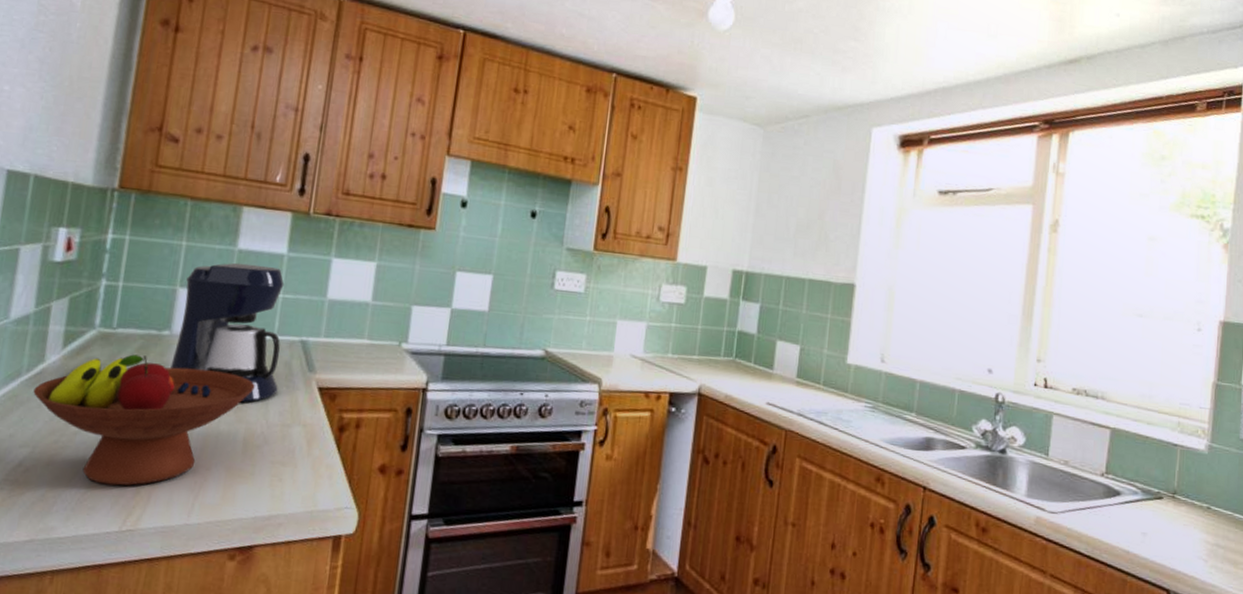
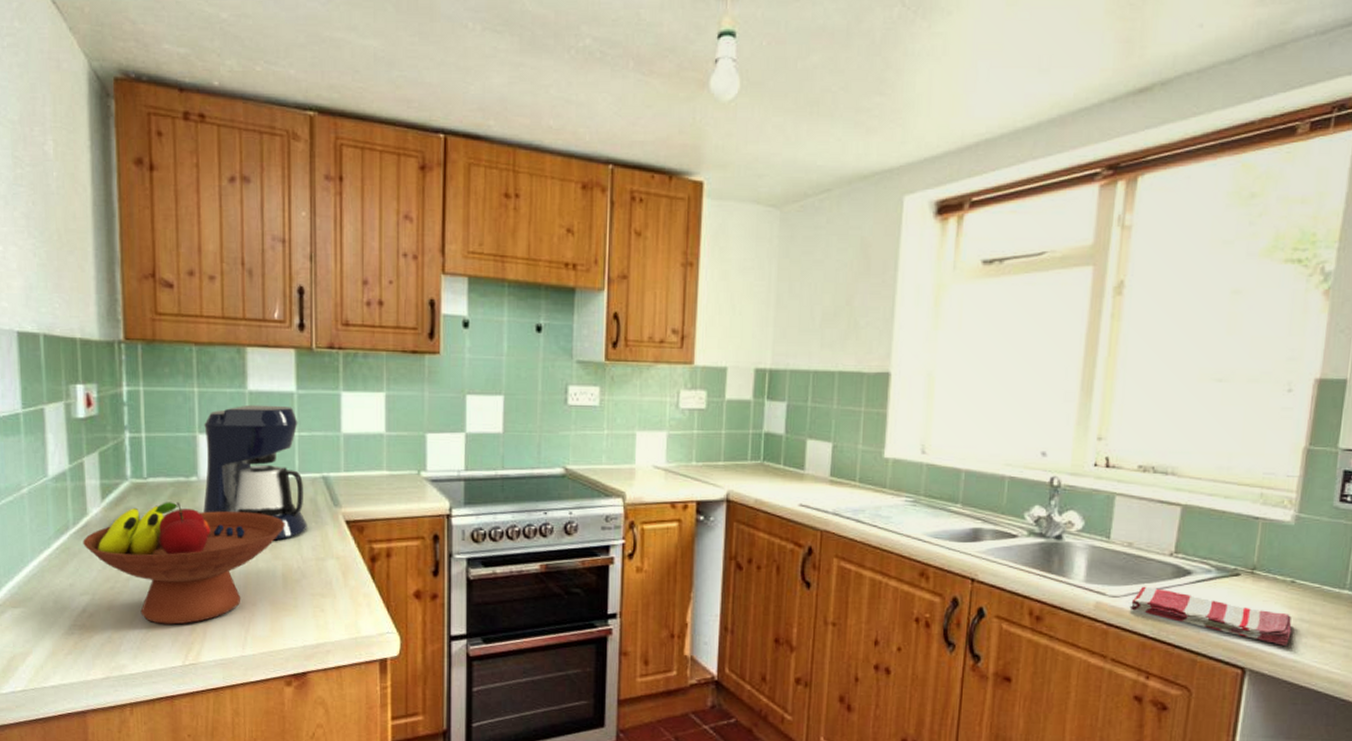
dish towel: none [1066,504,1210,570] -> present [1129,586,1292,646]

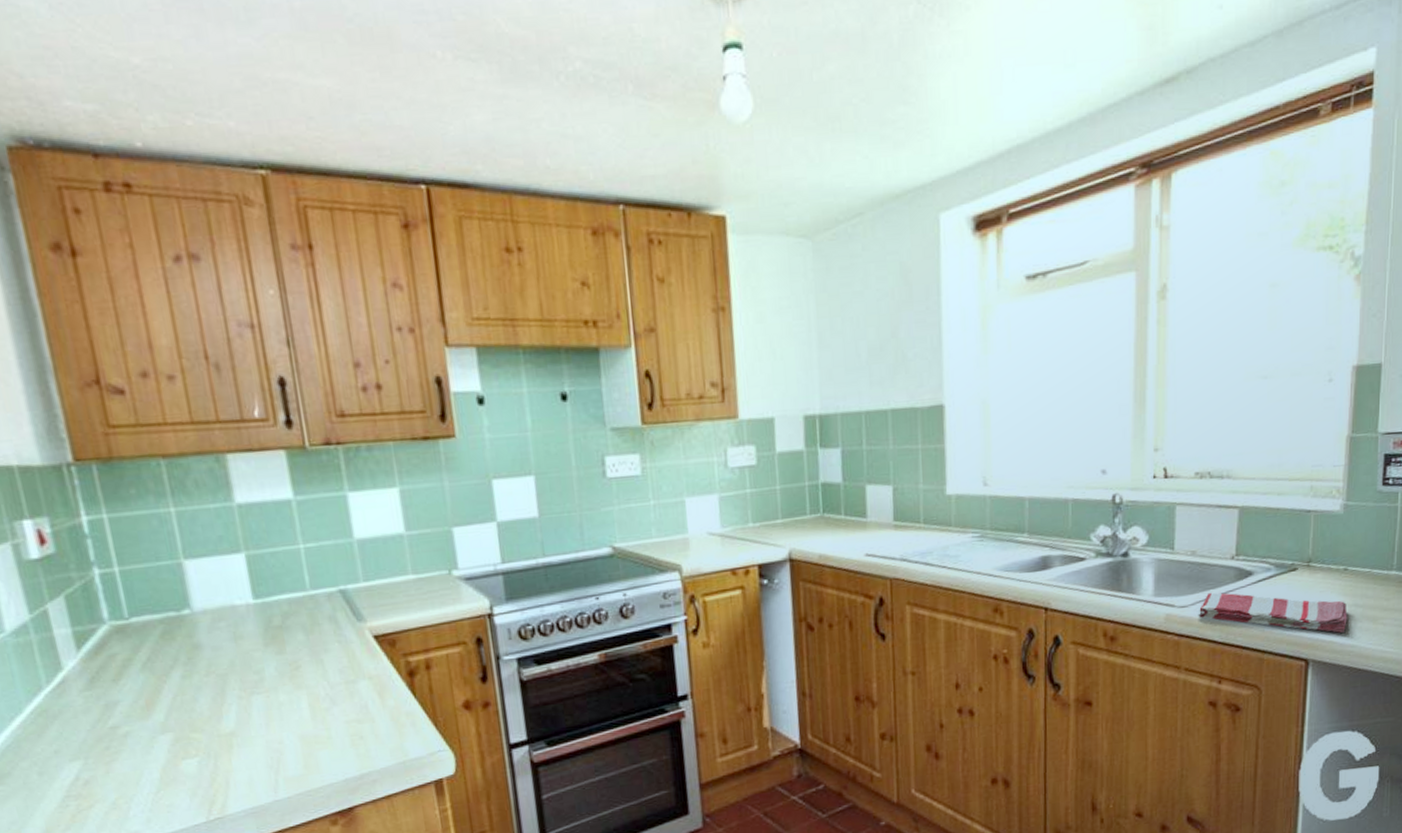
fruit bowl: present [83,502,285,625] -> none [62,640,304,781]
coffee maker: present [203,404,307,540] -> none [188,516,330,667]

